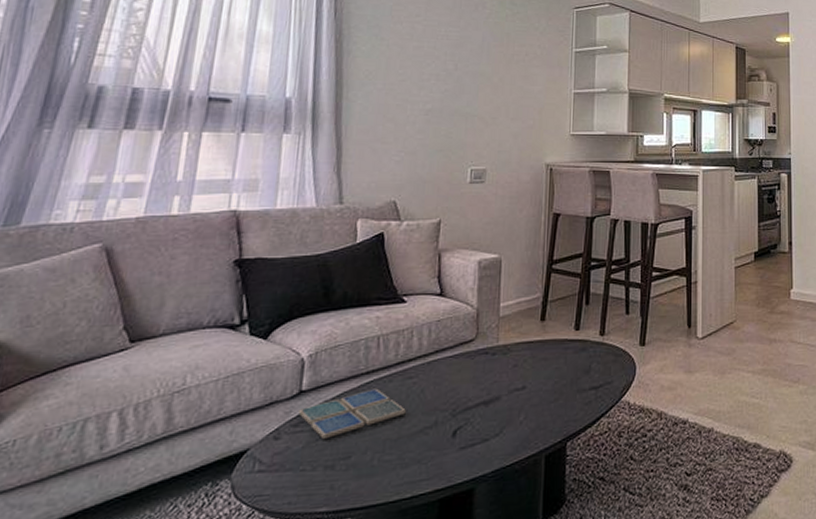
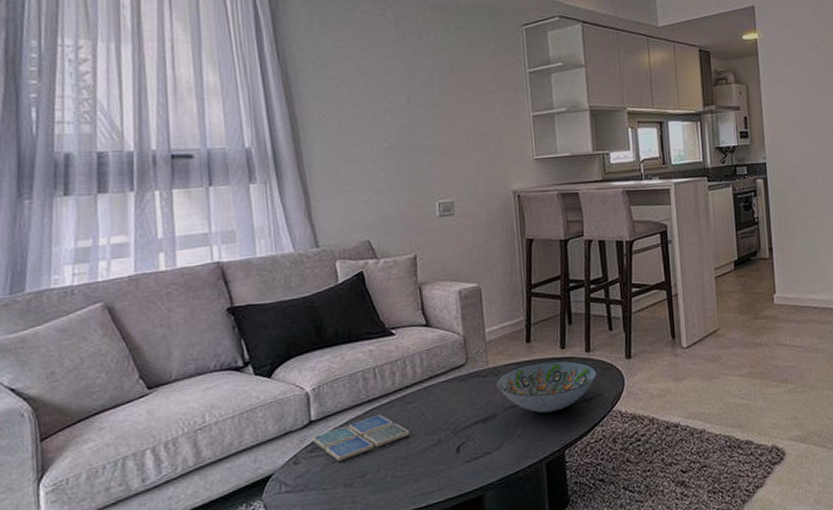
decorative bowl: none [503,341,609,399] -> present [495,359,597,413]

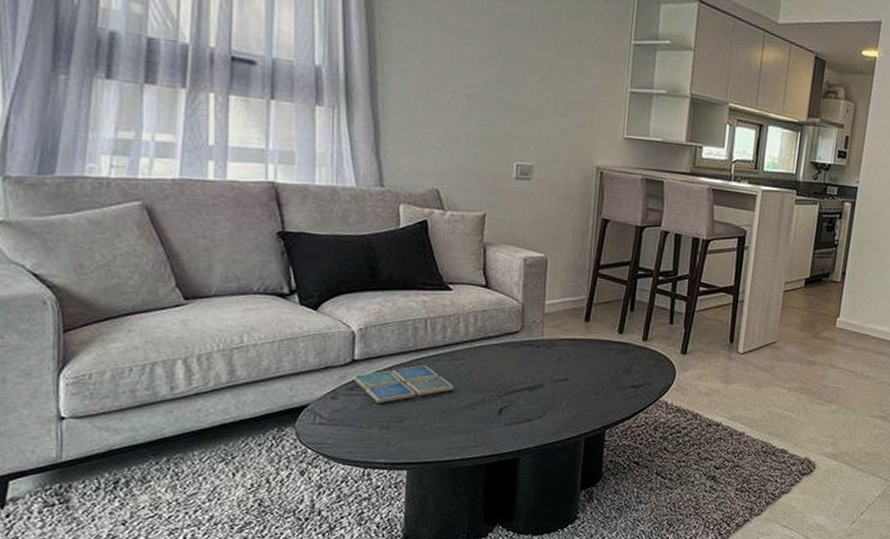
decorative bowl: present [495,359,597,413] -> none [547,341,650,392]

